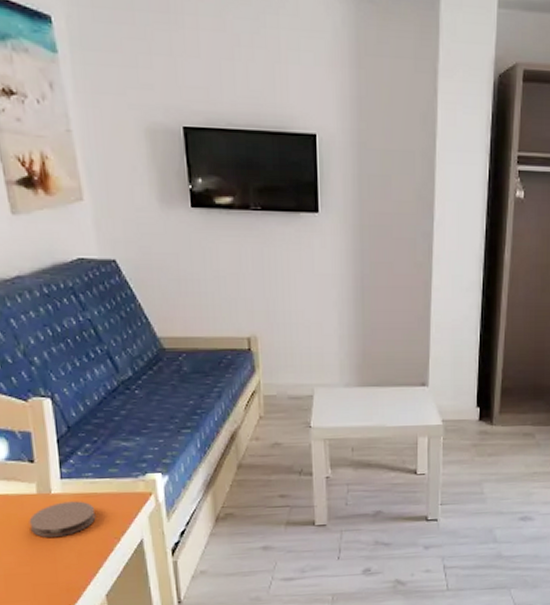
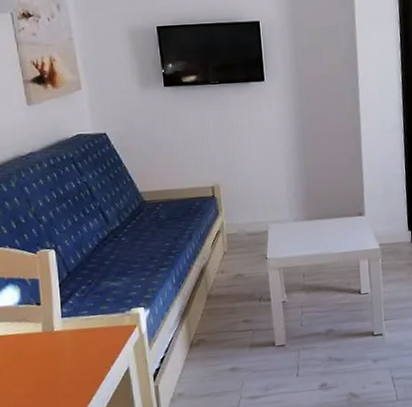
coaster: present [29,501,96,537] -> none [35,336,90,371]

